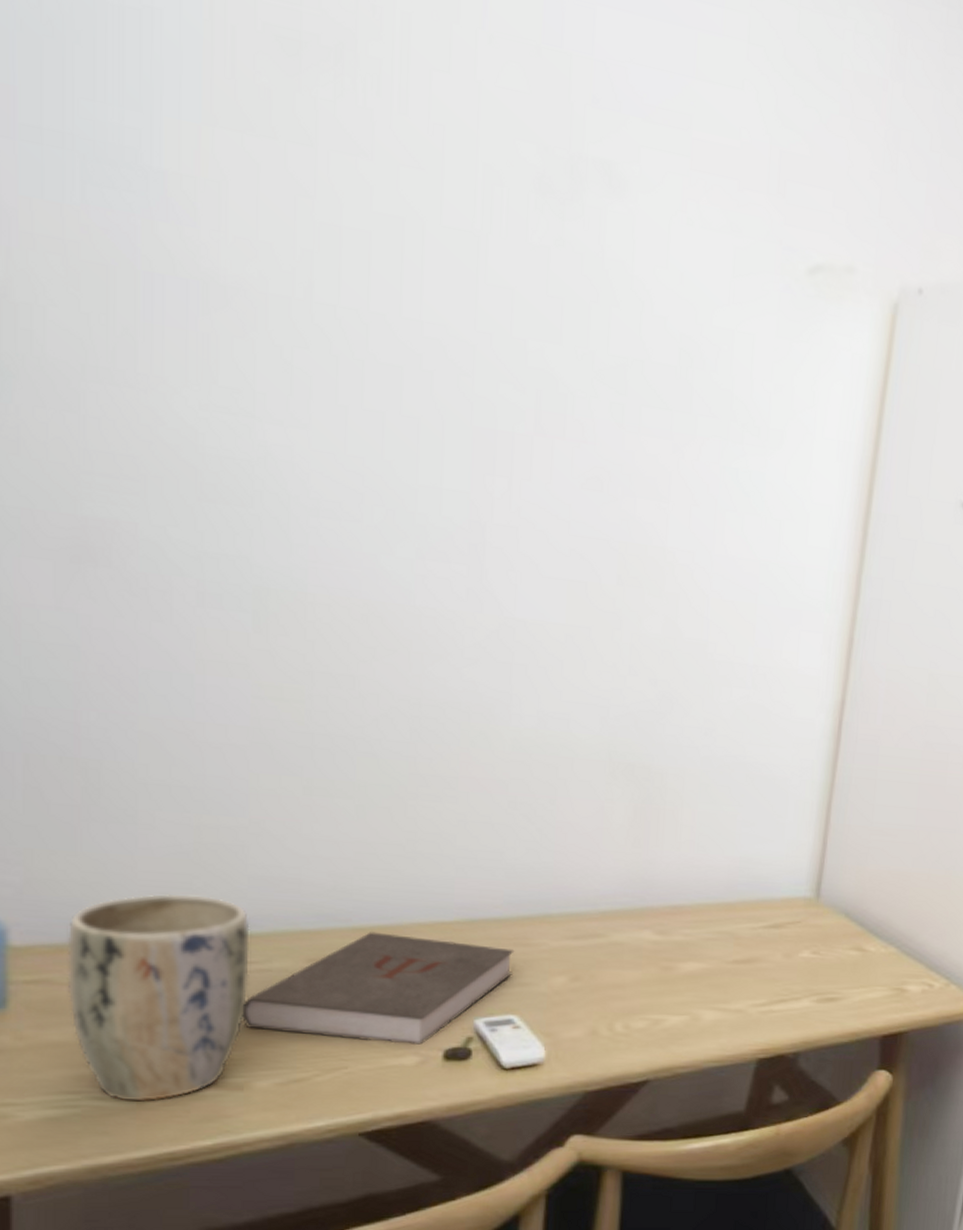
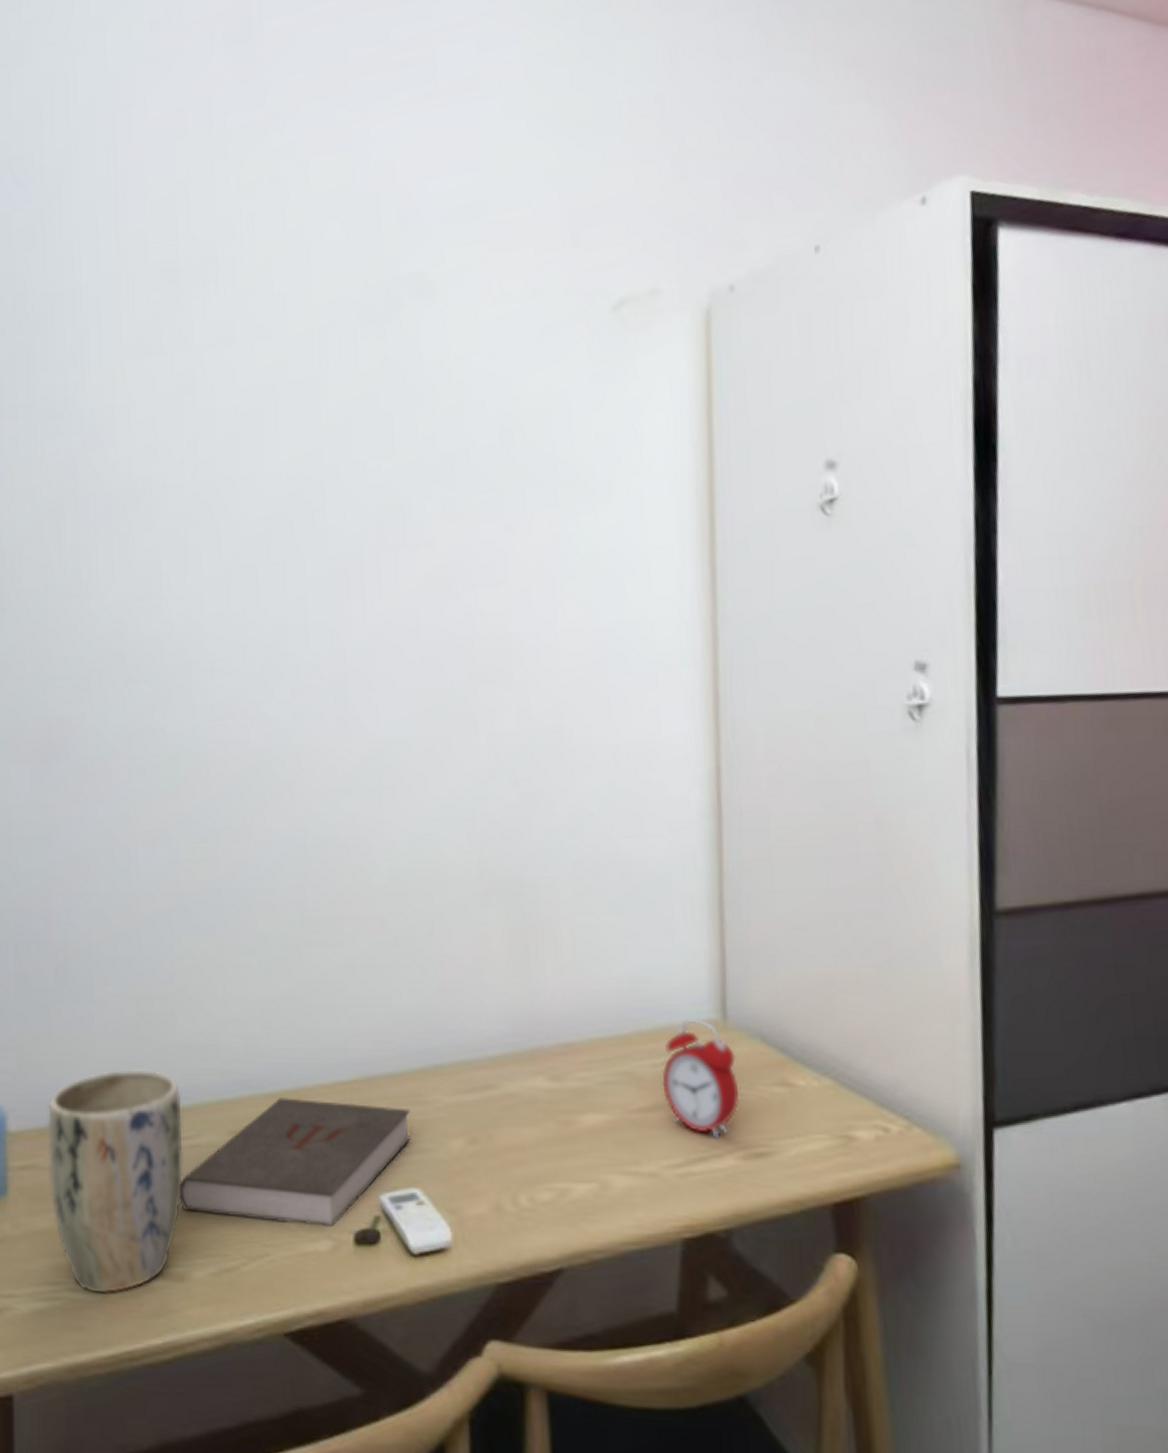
alarm clock: none [756,893,822,986] -> present [662,1016,740,1139]

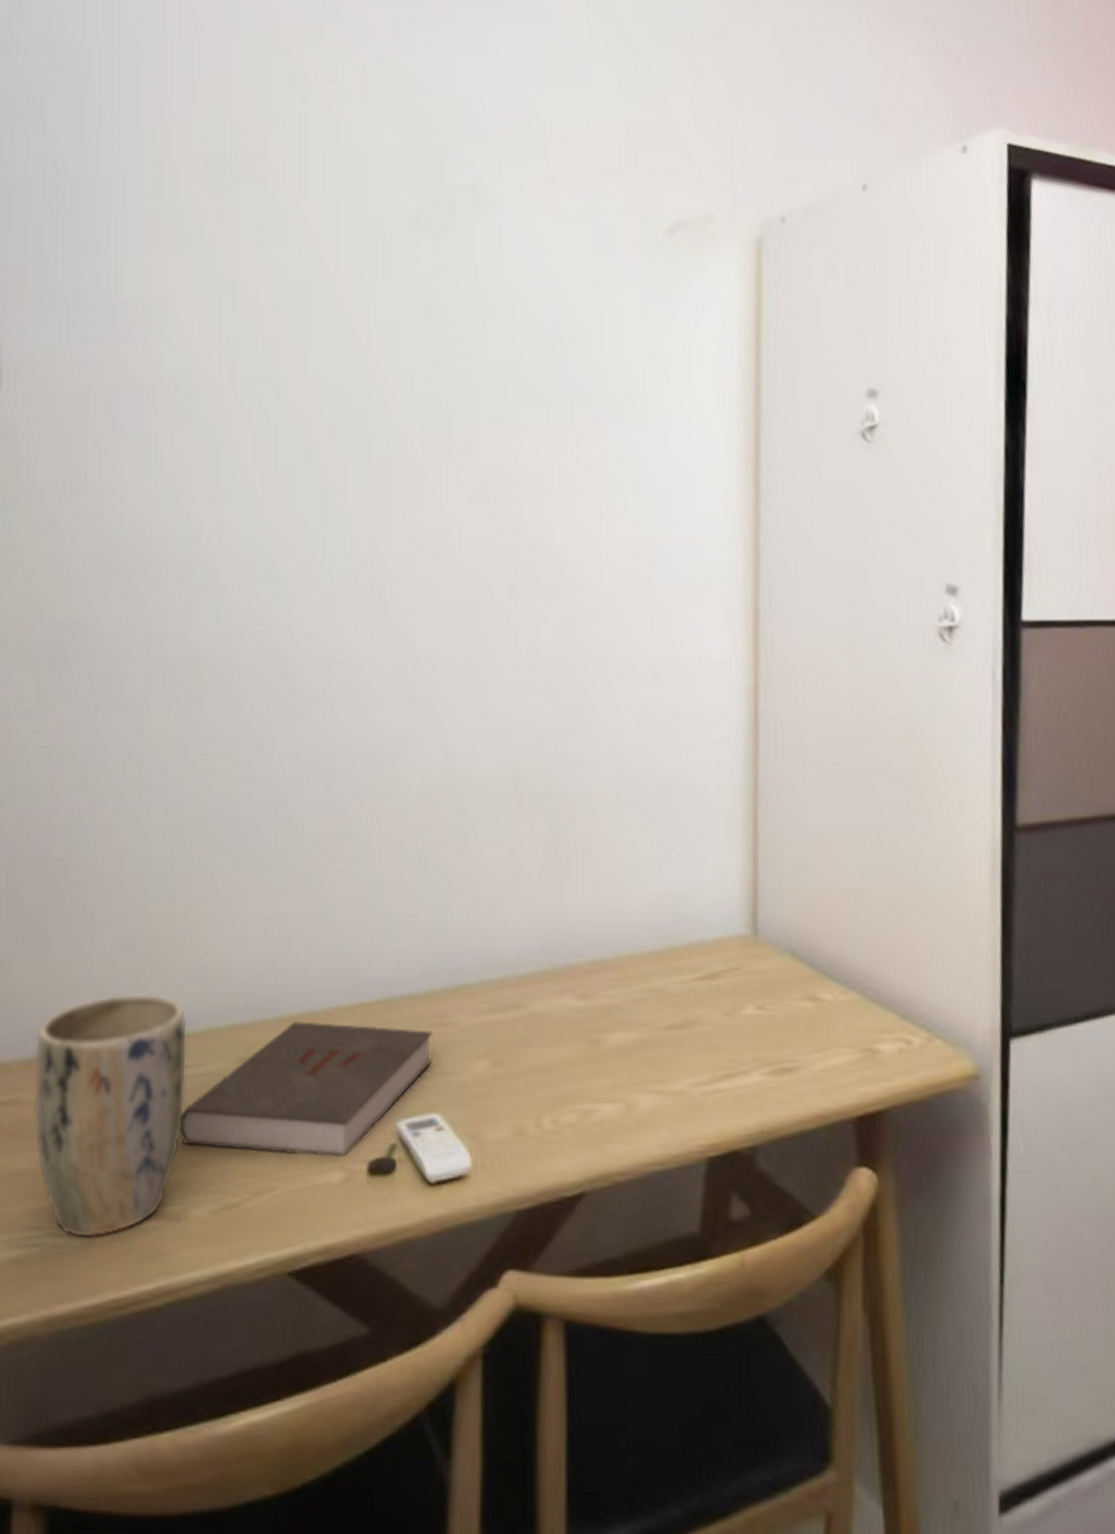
alarm clock: present [662,1016,740,1139] -> none [691,932,768,1055]

